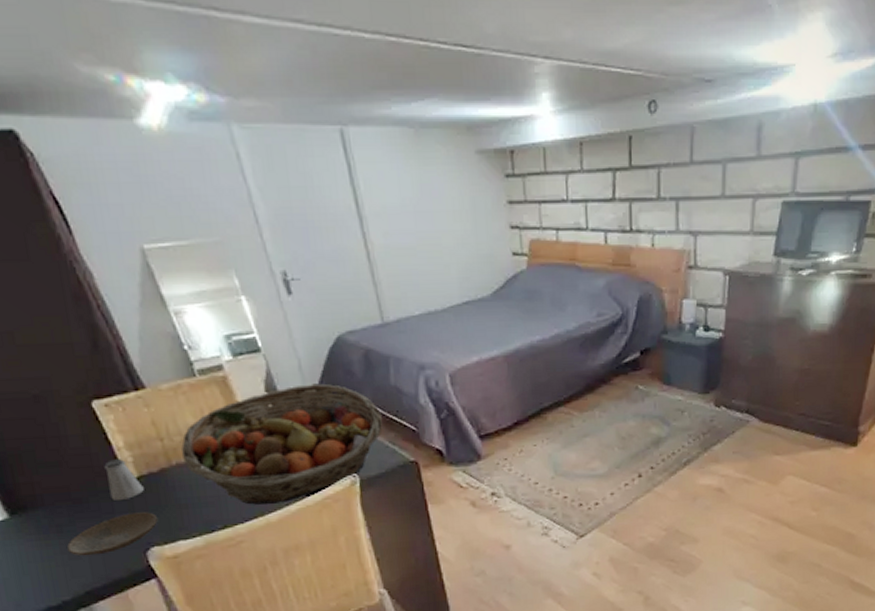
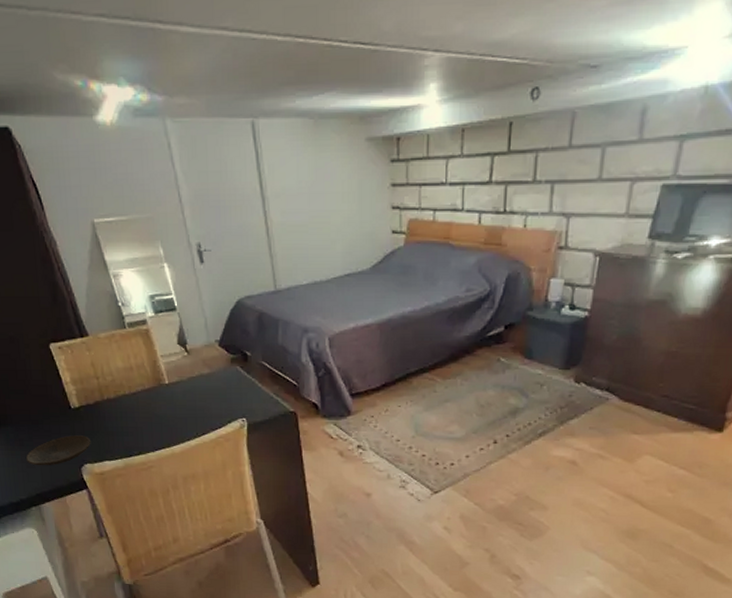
saltshaker: present [104,459,144,500] -> none [55,391,82,424]
fruit basket: present [181,383,383,505] -> none [111,339,269,438]

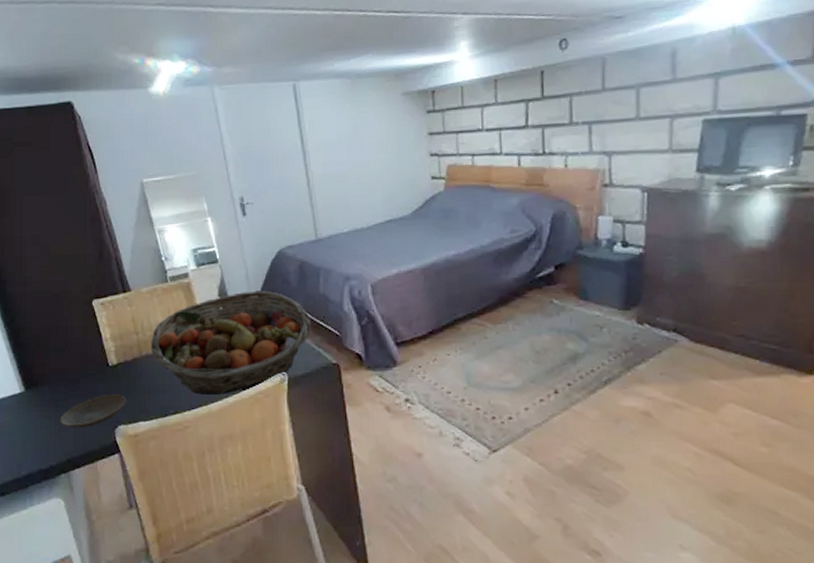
fruit basket: none [111,339,269,438] -> present [150,290,310,395]

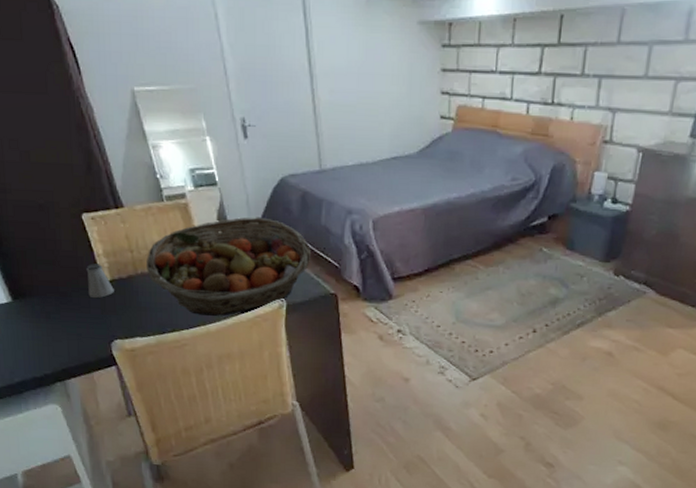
plate: present [60,394,127,428] -> none [52,309,123,340]
saltshaker: none [94,348,120,382] -> present [86,263,114,298]

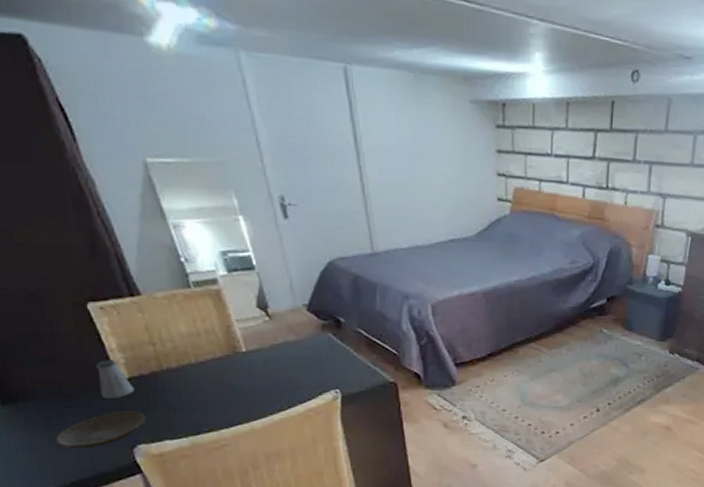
plate: none [52,309,123,340] -> present [56,411,147,449]
fruit basket: present [145,217,311,316] -> none [172,303,366,412]

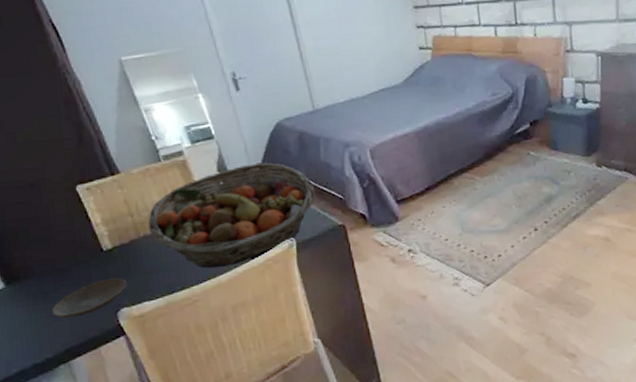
saltshaker: present [96,360,134,398] -> none [84,233,117,269]
fruit basket: none [172,303,366,412] -> present [148,162,315,268]

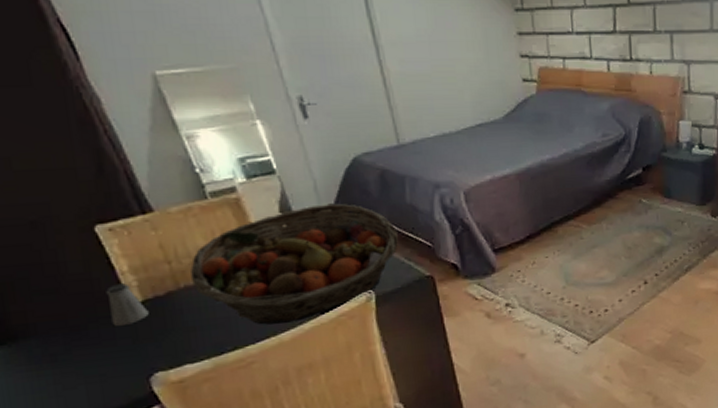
plate: present [52,278,128,318] -> none [62,336,164,385]
saltshaker: none [84,233,117,269] -> present [106,283,149,326]

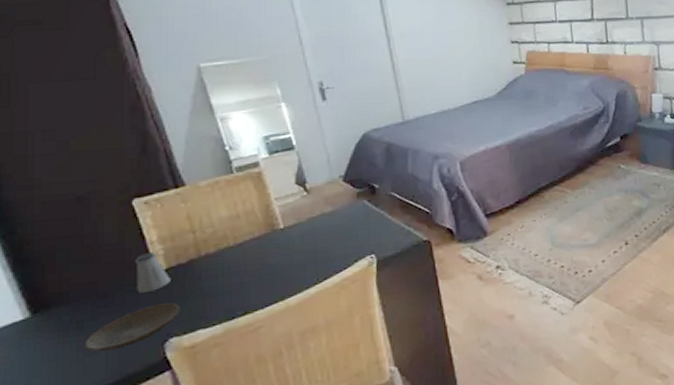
plate: none [62,336,164,385] -> present [85,303,181,352]
fruit basket: present [190,203,398,325] -> none [211,174,400,290]

